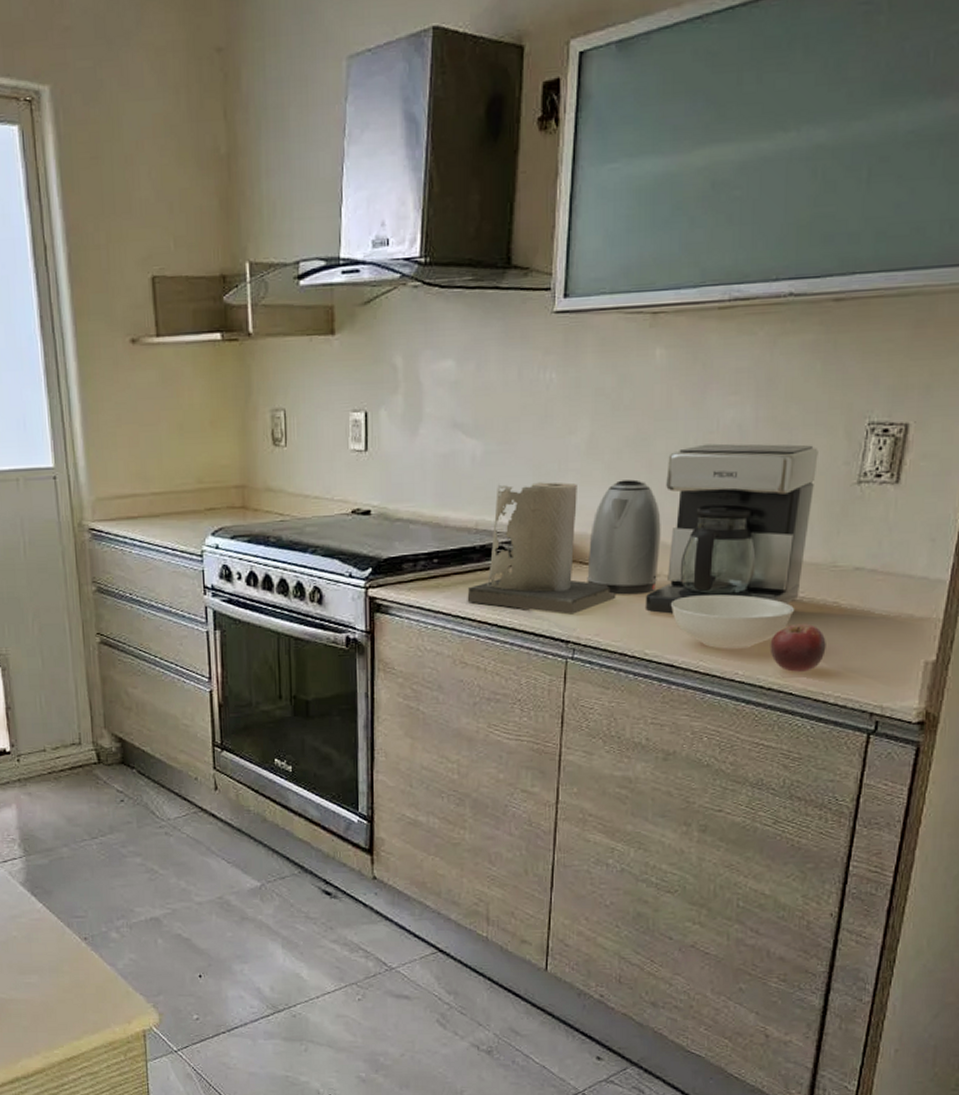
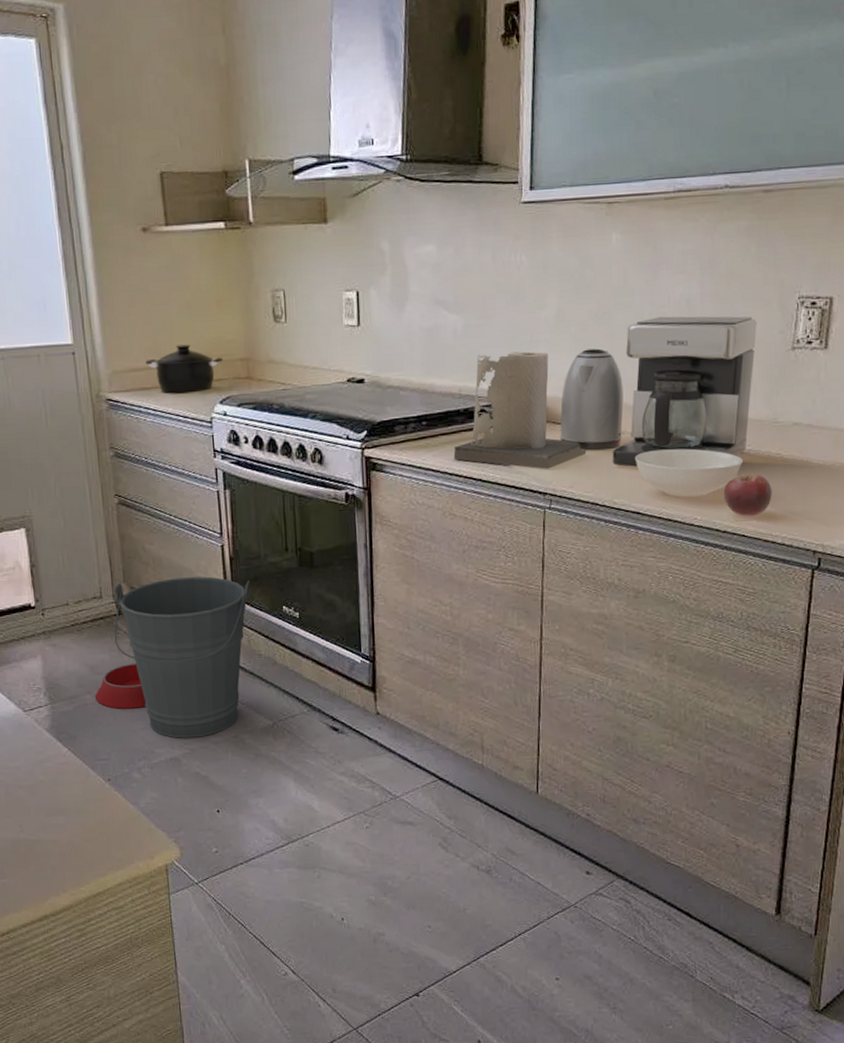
pet bowl: none [72,815,127,864] -> present [95,663,147,709]
bucket: none [93,724,241,897] -> present [113,576,251,738]
saucepan: none [132,469,216,524] -> present [145,344,223,394]

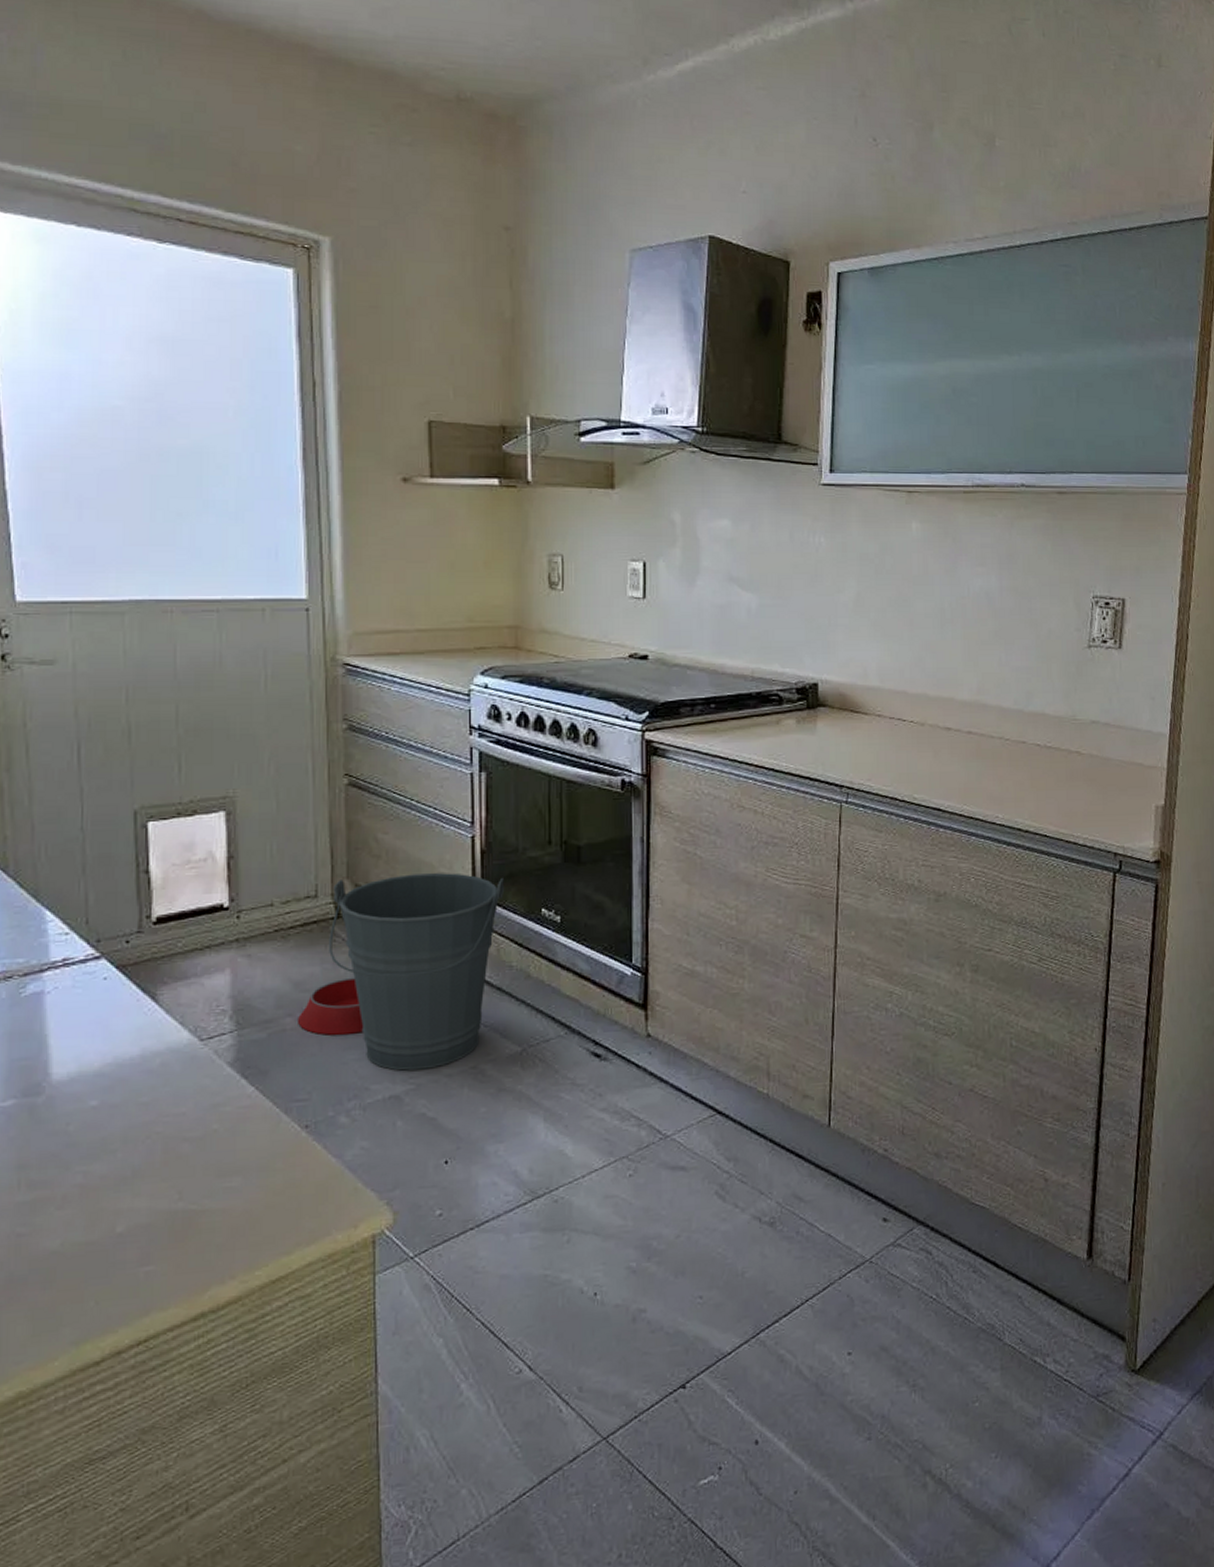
saucepan: present [145,344,223,394] -> none [395,607,487,661]
paper towel roll: present [453,351,587,469] -> none [744,635,886,760]
kettle: present [560,348,624,451] -> none [858,636,924,742]
coffee maker: present [612,316,757,467] -> none [912,607,1054,761]
bowl: present [634,448,744,498] -> none [934,743,1044,795]
fruit: present [723,472,772,516] -> none [1024,770,1073,815]

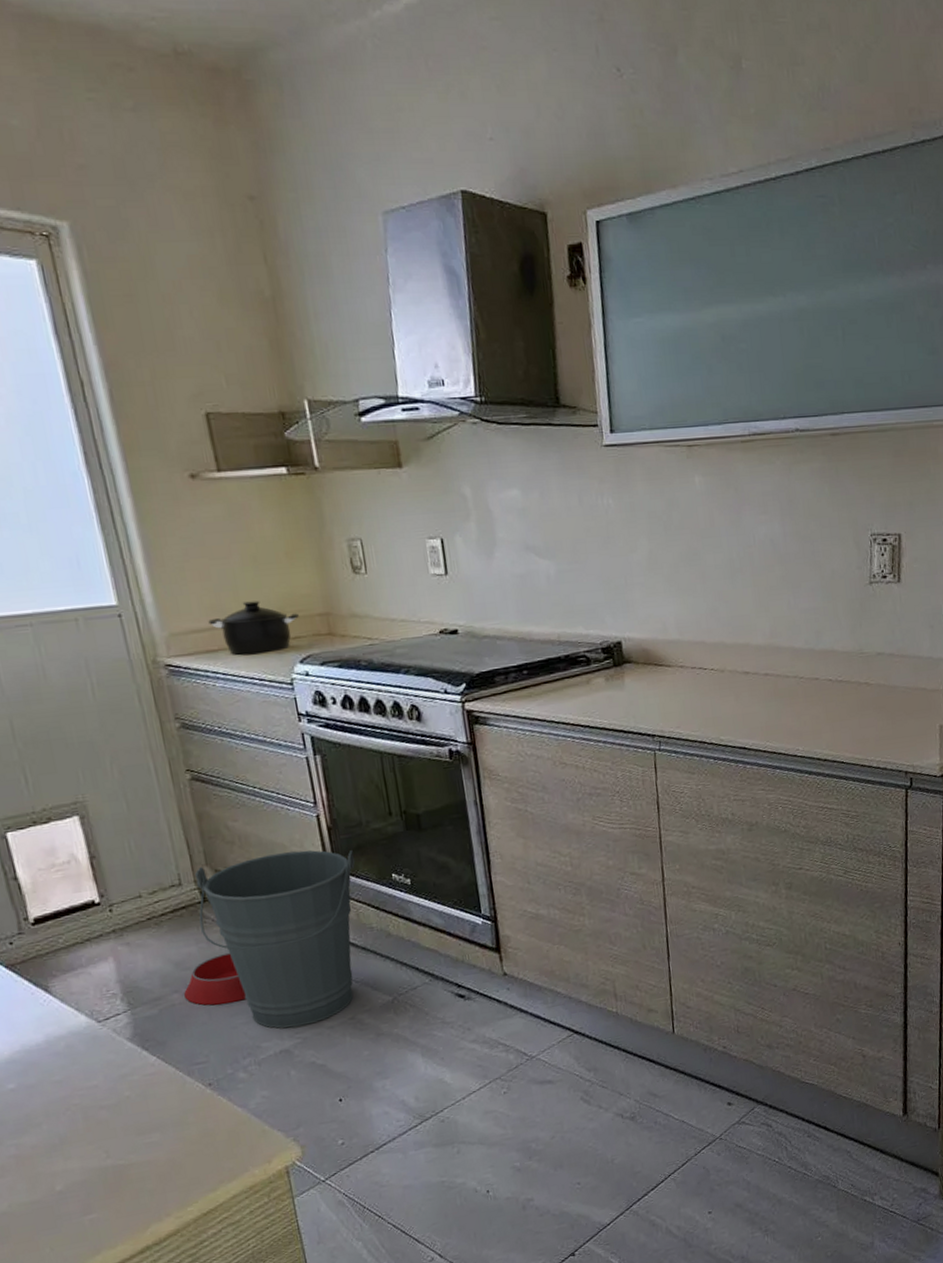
saucepan: none [395,607,487,661] -> present [208,600,299,655]

